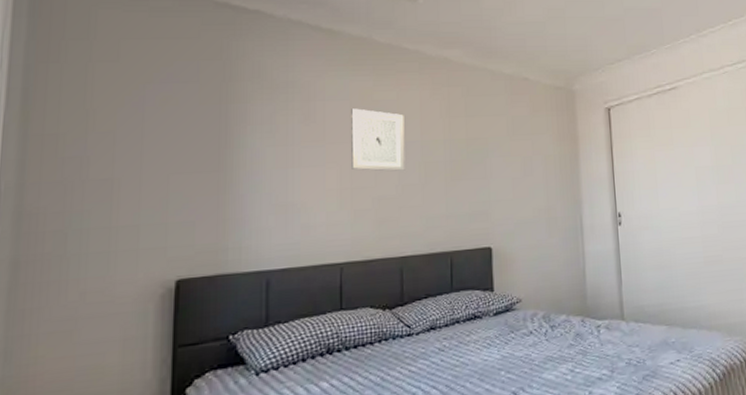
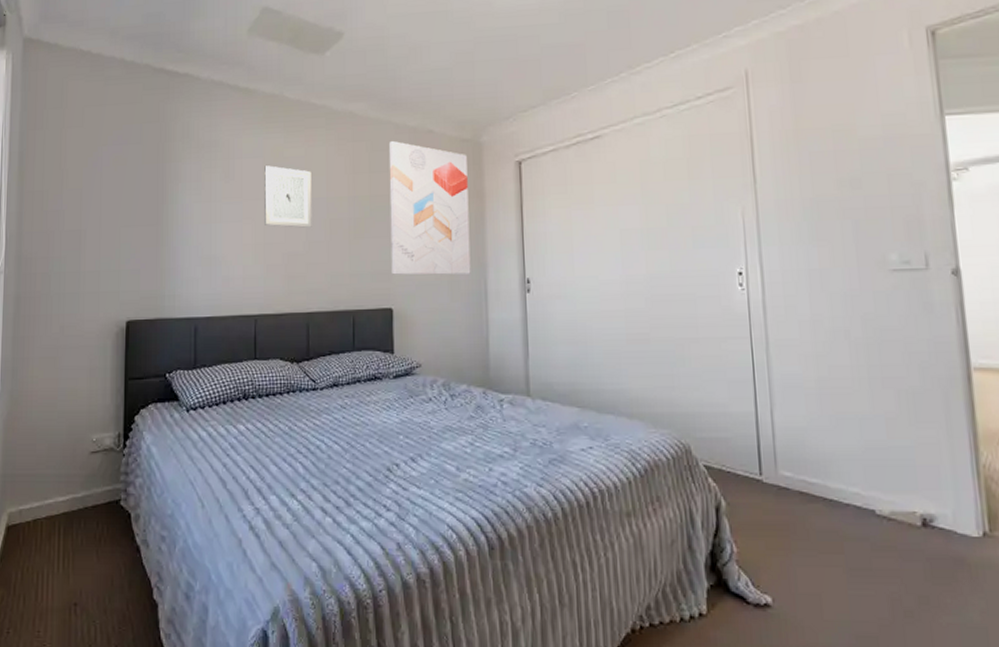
wall art: none [484,86,567,215] -> present [388,140,471,275]

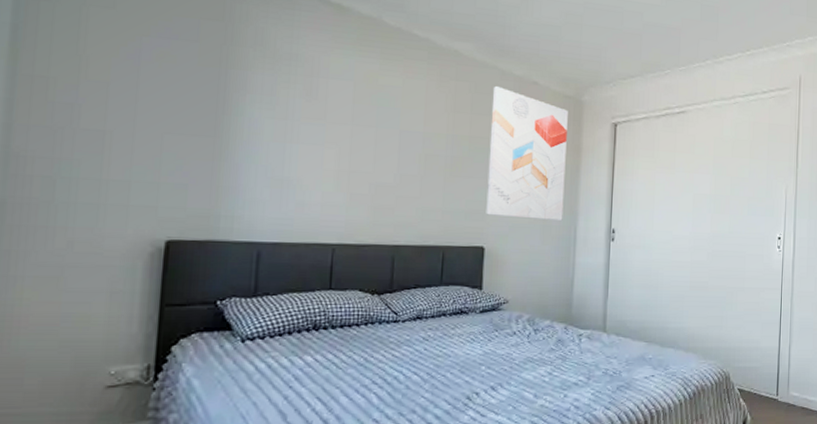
wall art: present [264,165,312,228] -> none [351,90,409,160]

